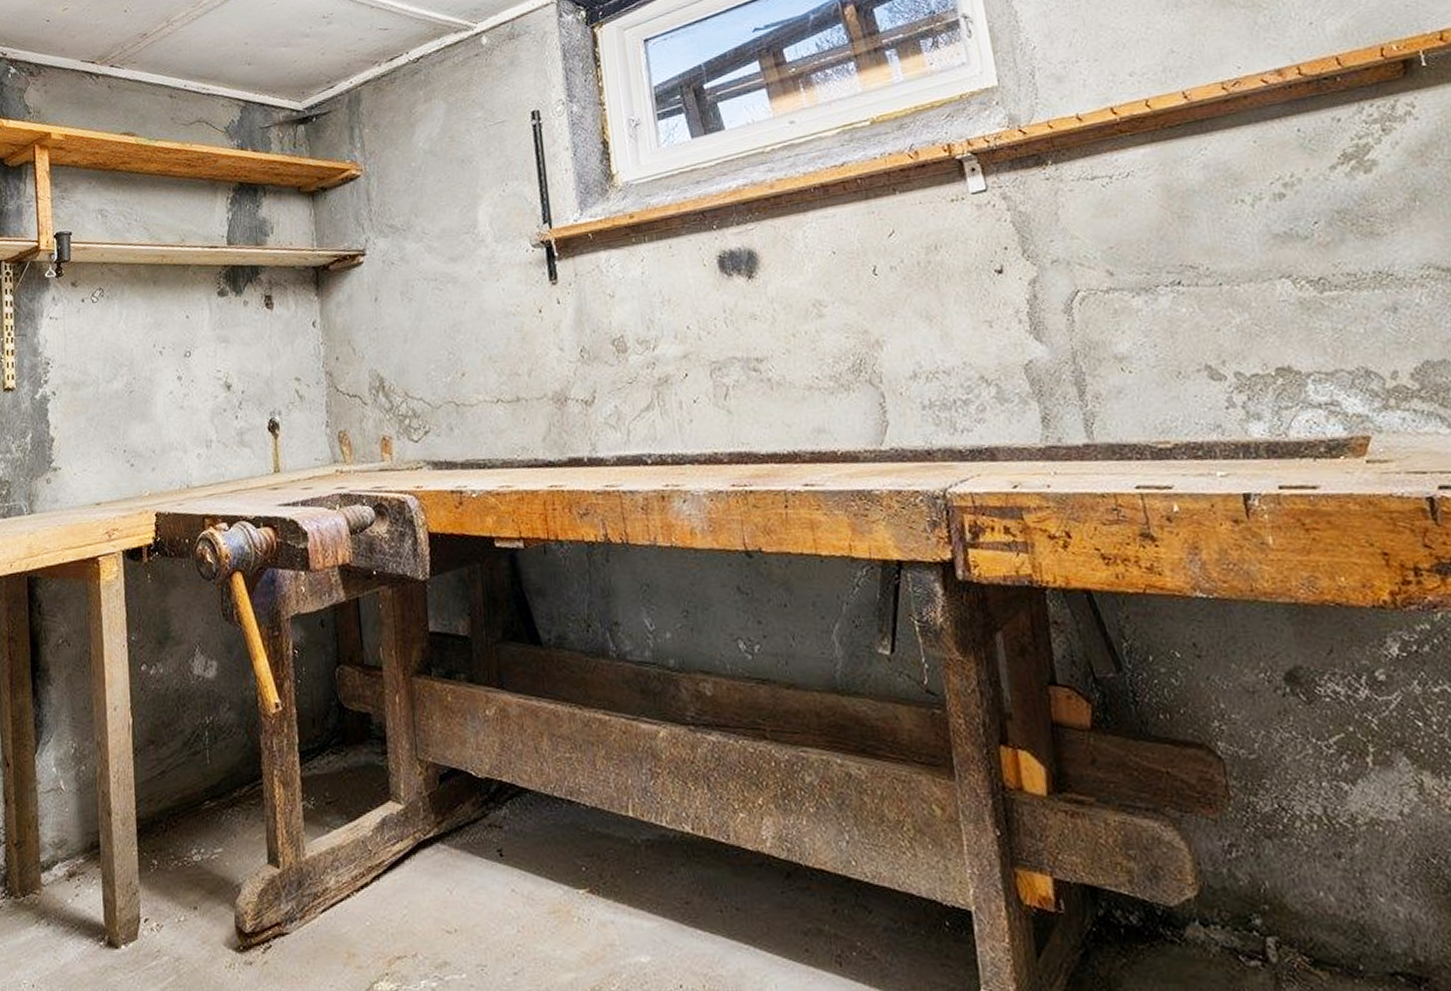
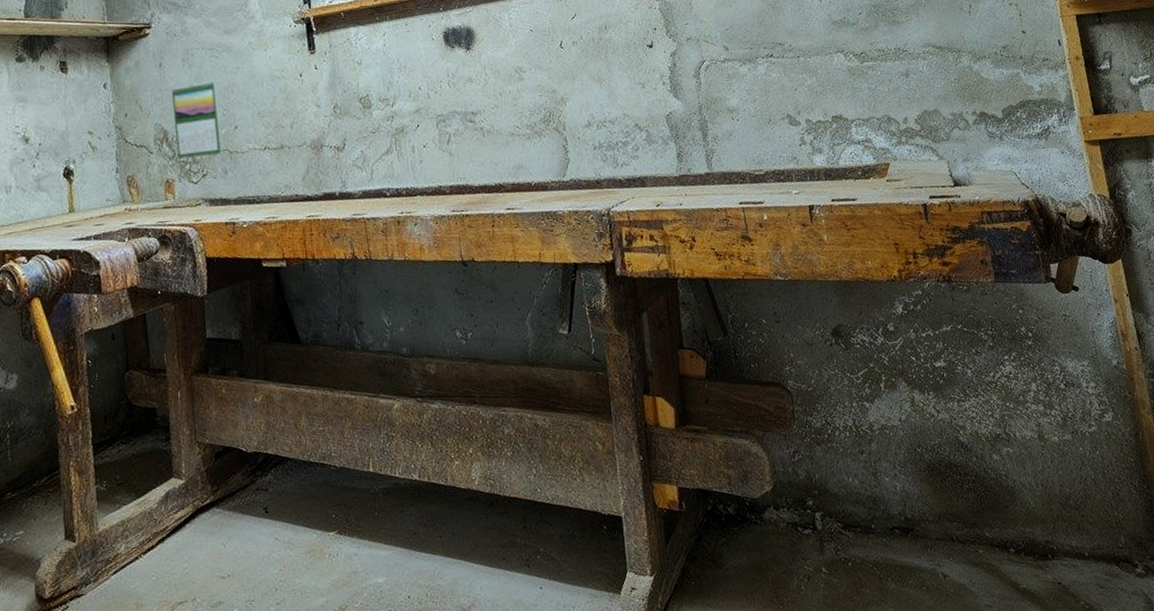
calendar: none [388,317,447,412] -> present [171,80,222,159]

